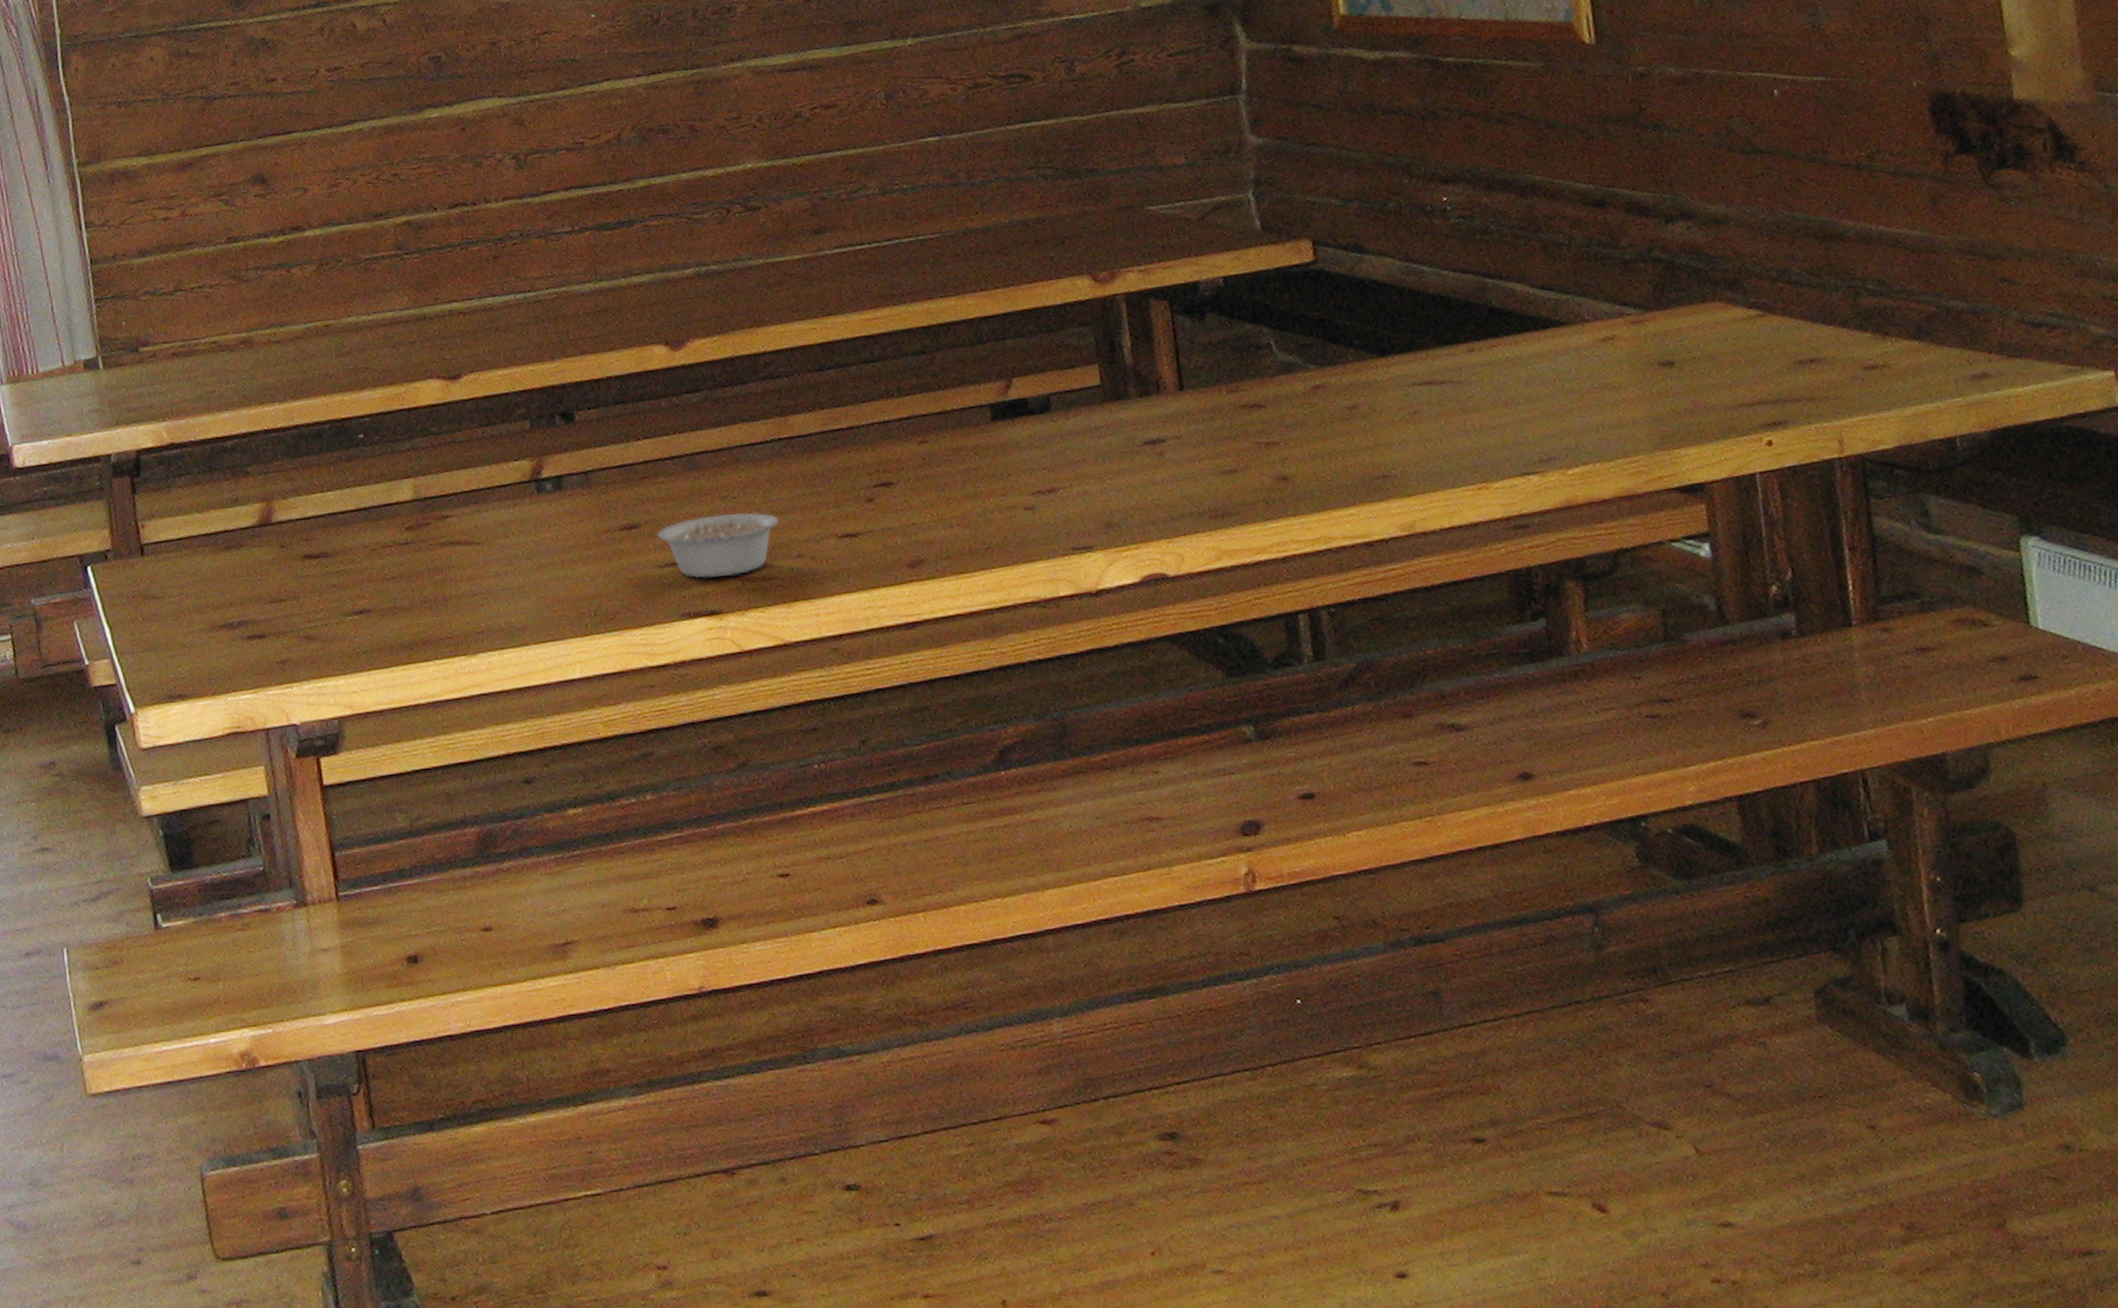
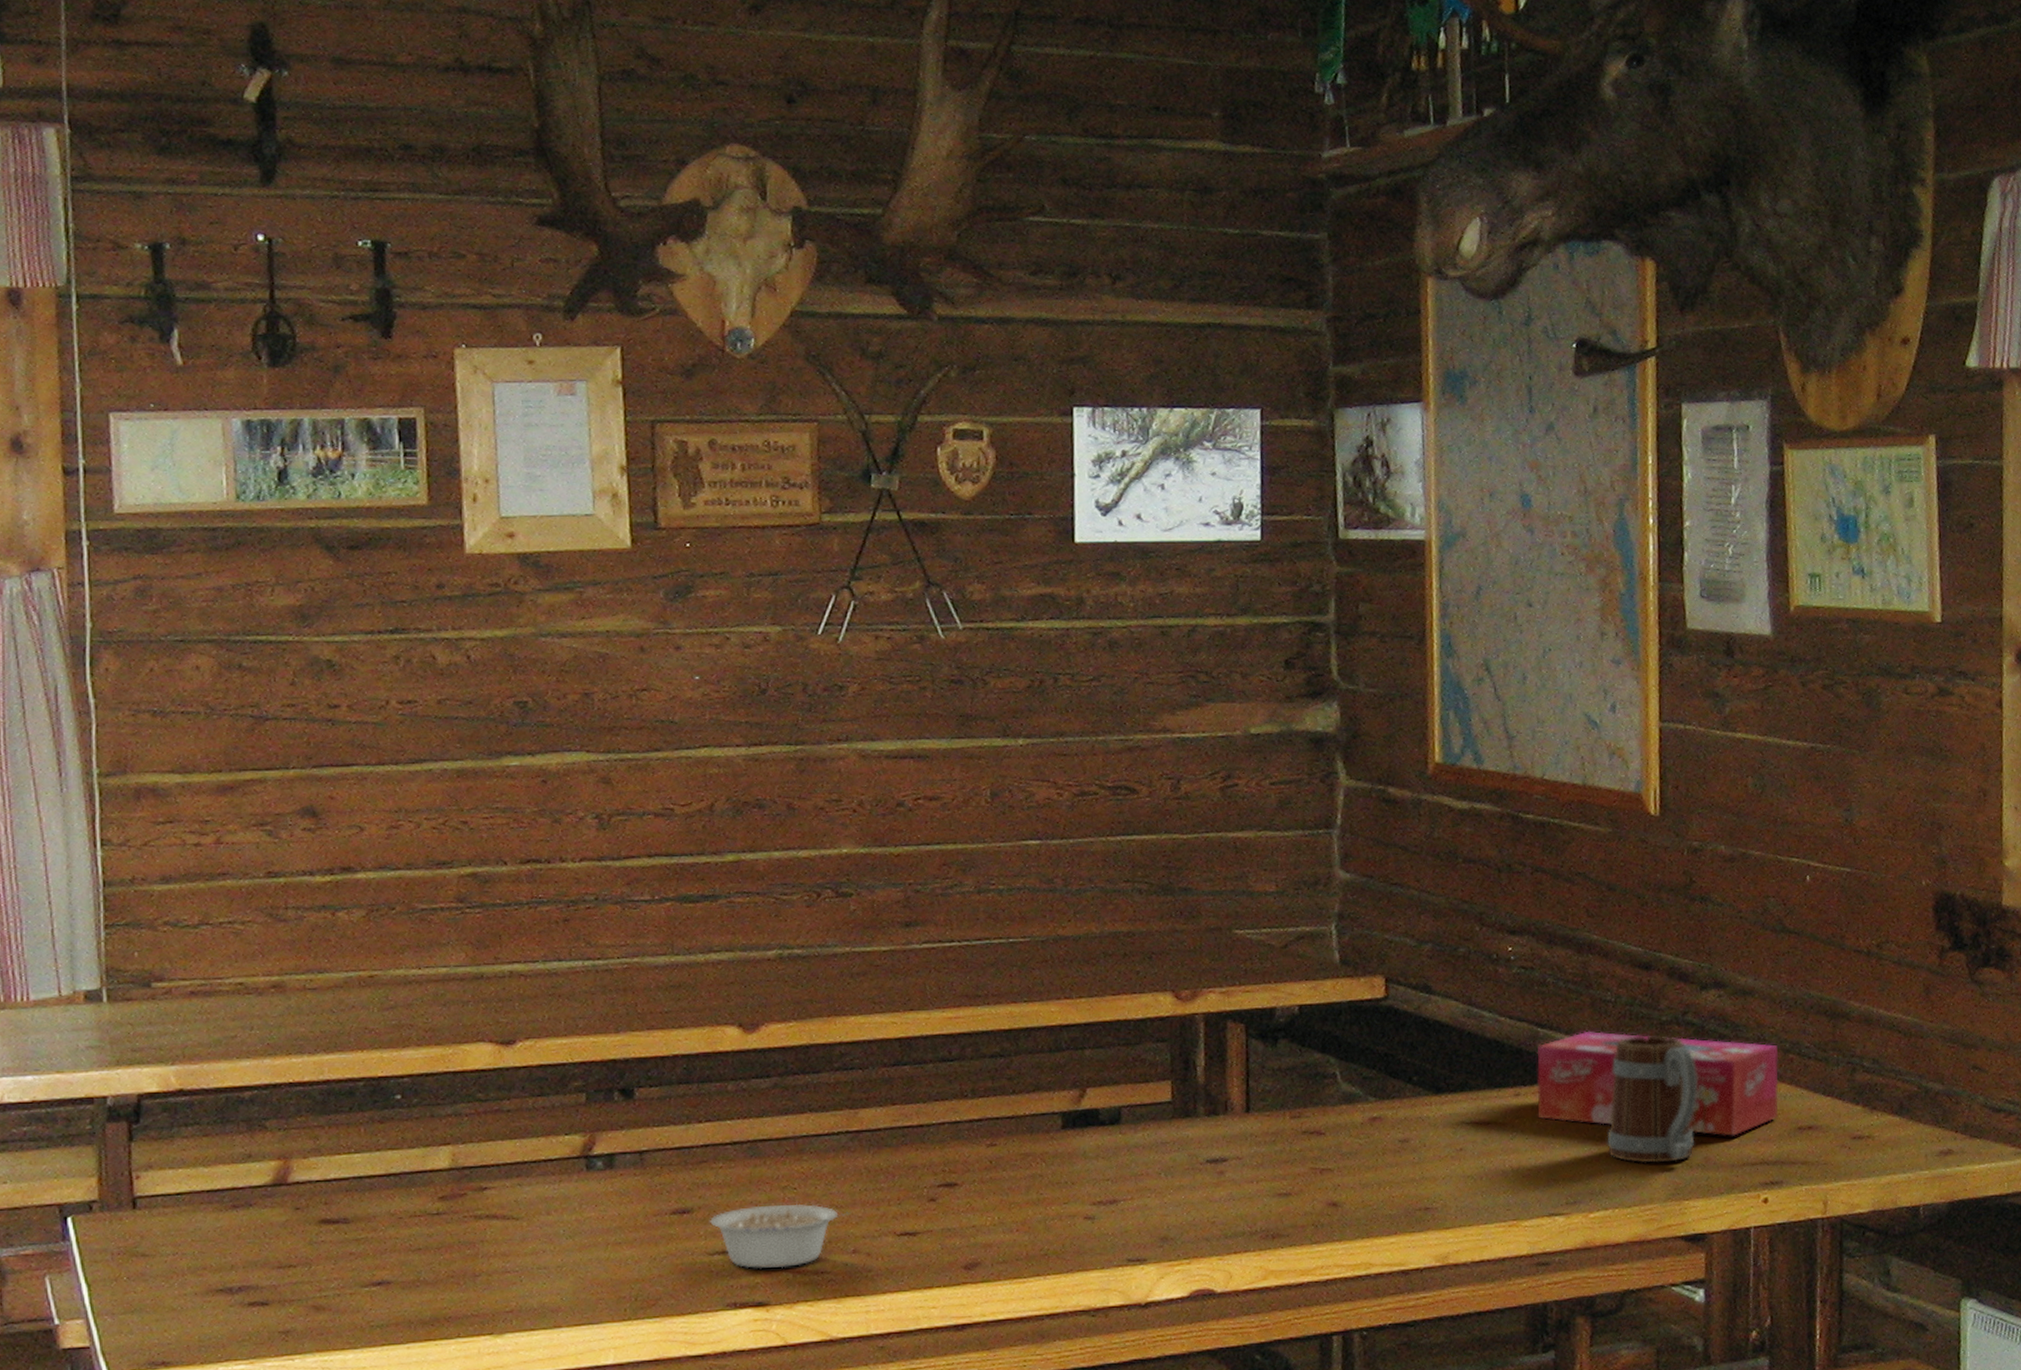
tissue box: none [1487,273,1774,377] -> present [1537,1031,1779,1136]
mug: none [1574,275,1678,413] -> present [1607,1036,1698,1164]

